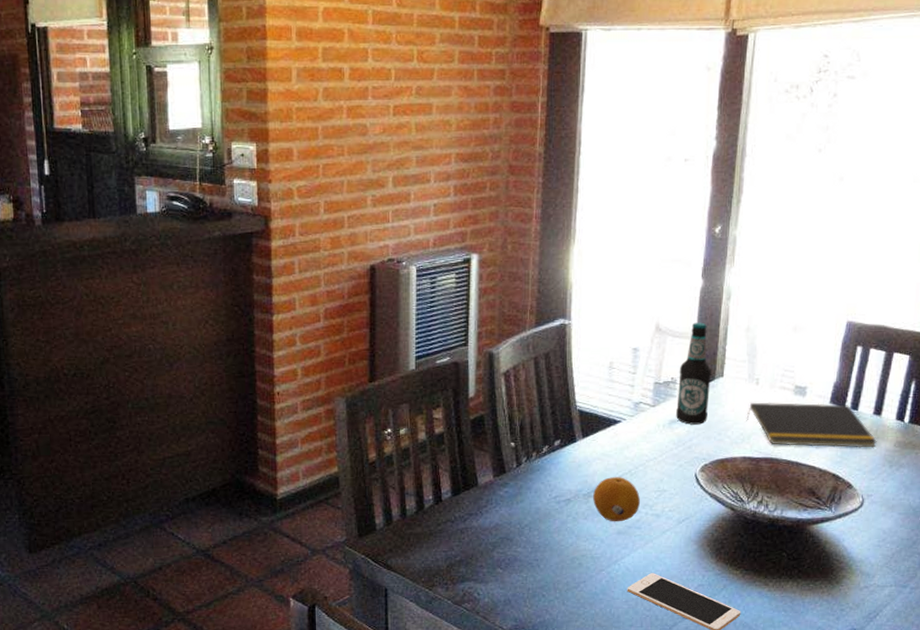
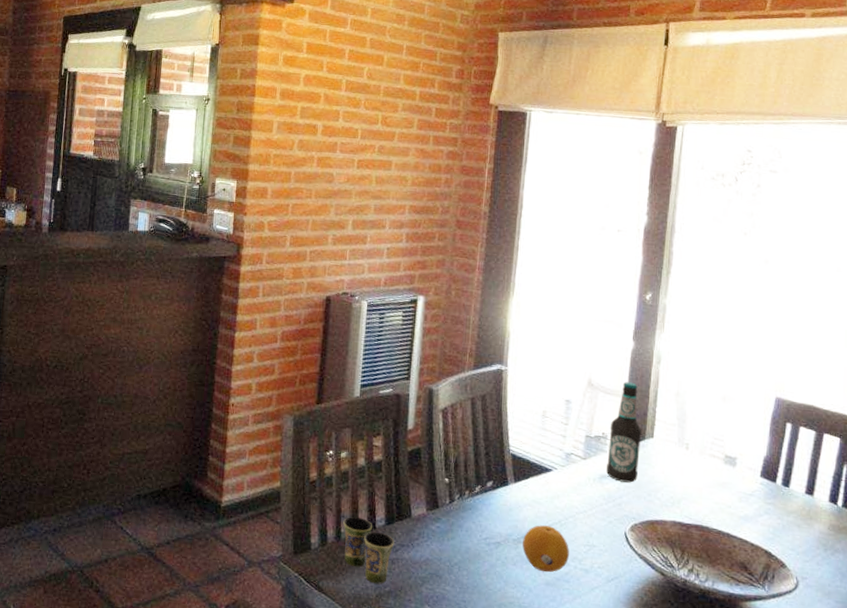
cup: none [408,492,462,555] -> present [343,516,394,585]
notepad: present [746,402,877,448] -> none [676,466,810,529]

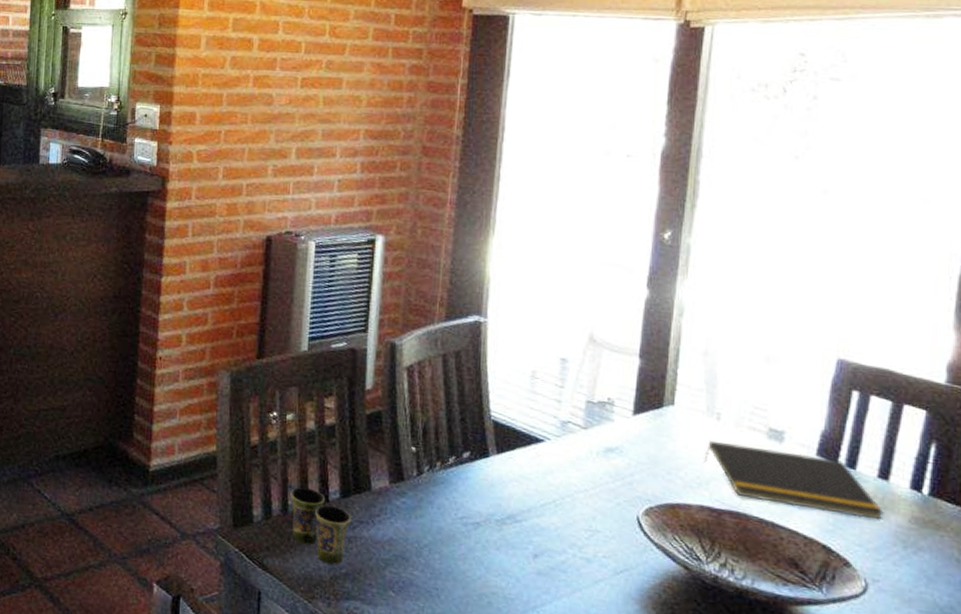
fruit: present [522,525,569,573] -> none [508,504,566,561]
bottle: present [606,382,642,483] -> none [613,337,659,459]
notepad: none [676,466,810,529] -> present [704,440,884,521]

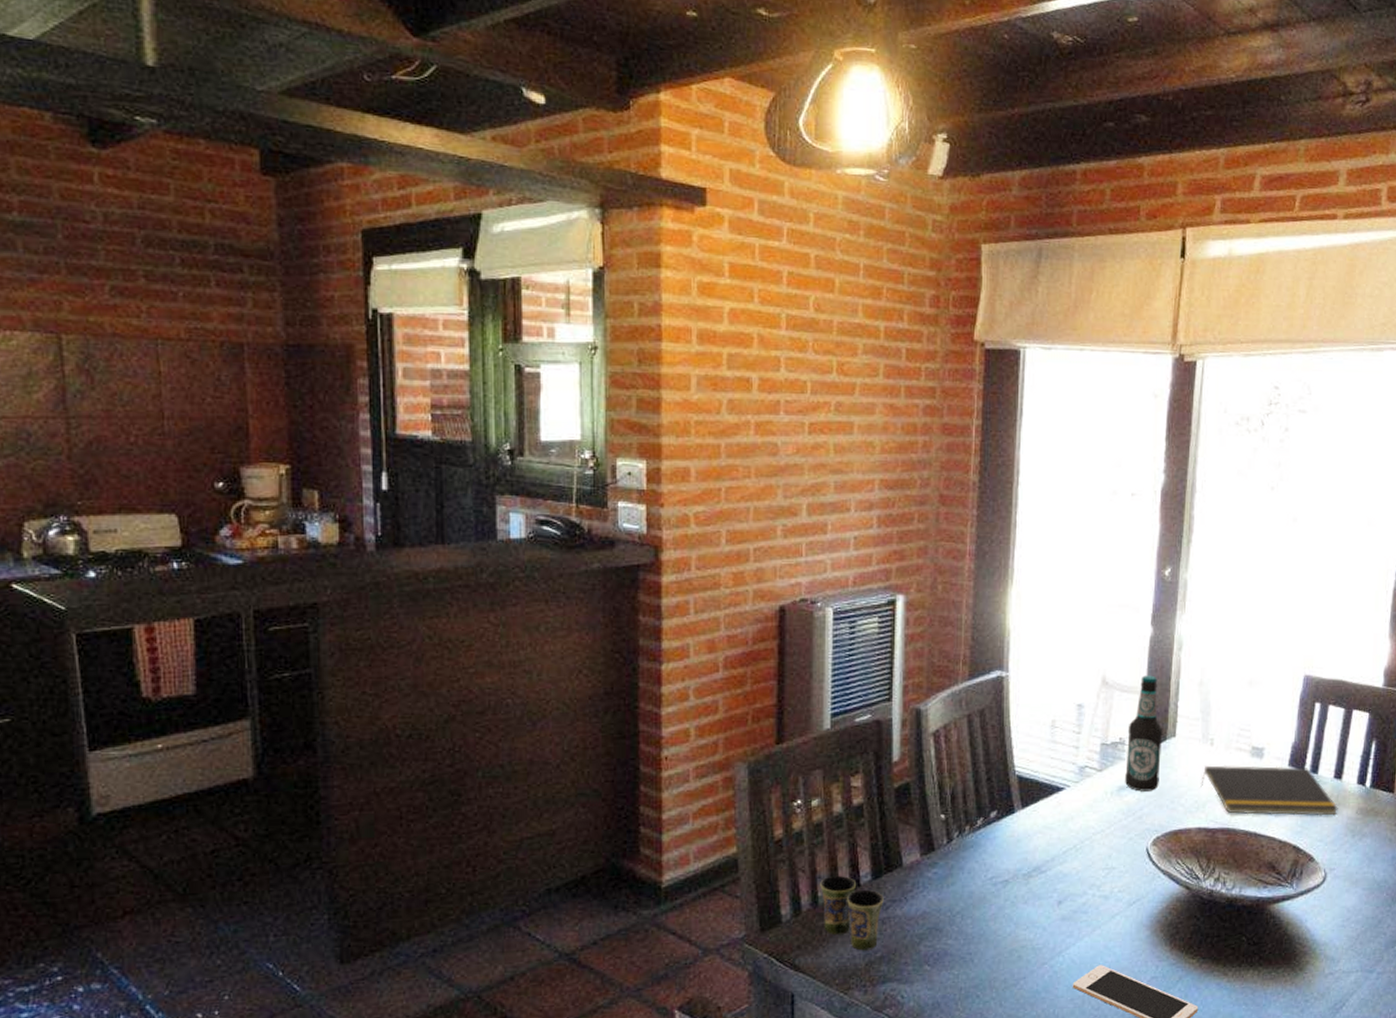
bottle: none [613,337,659,459] -> present [1125,675,1163,792]

